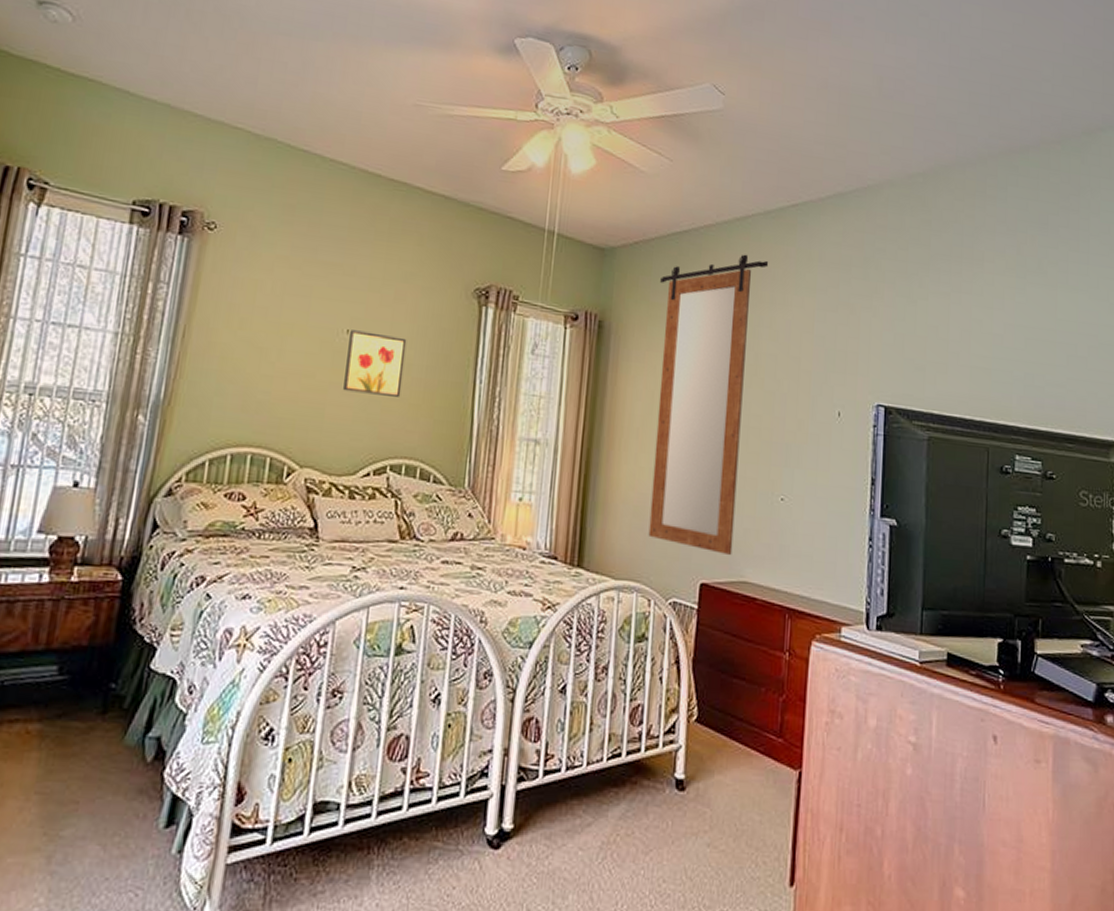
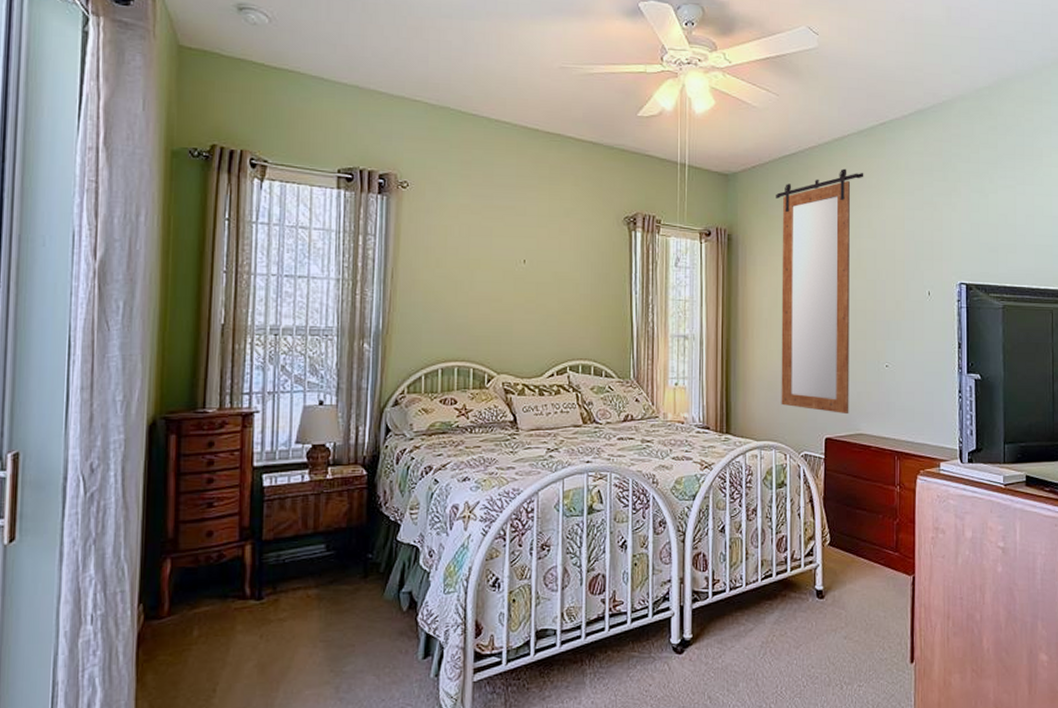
wall art: present [343,330,407,397] -> none [526,260,573,311]

